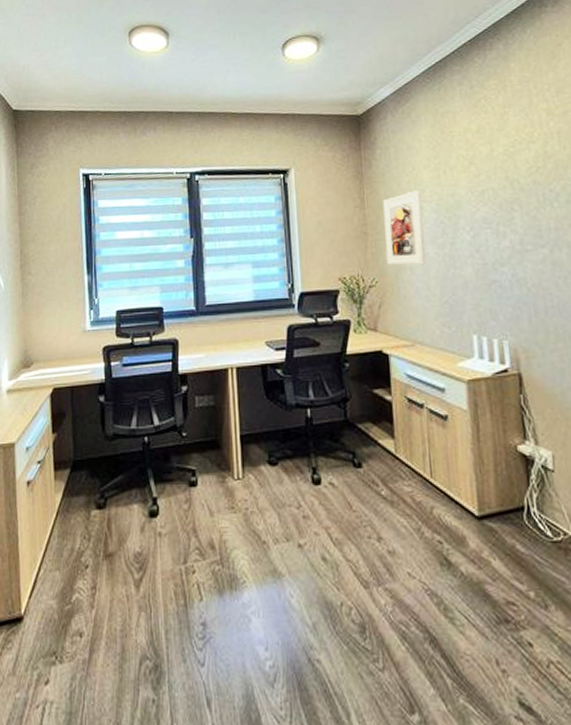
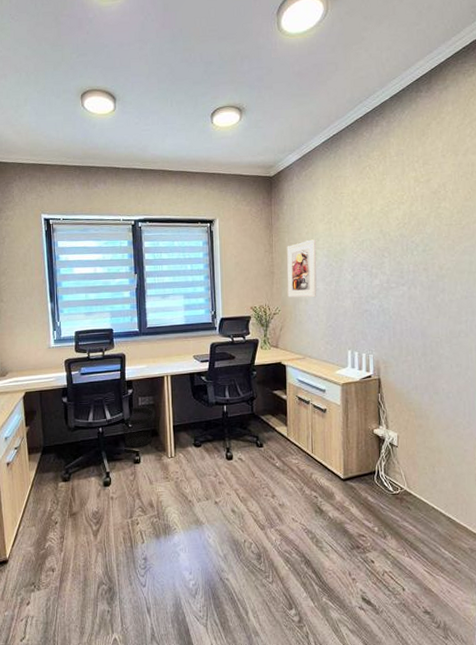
wastebasket: none [172,409,217,465] -> present [120,407,156,448]

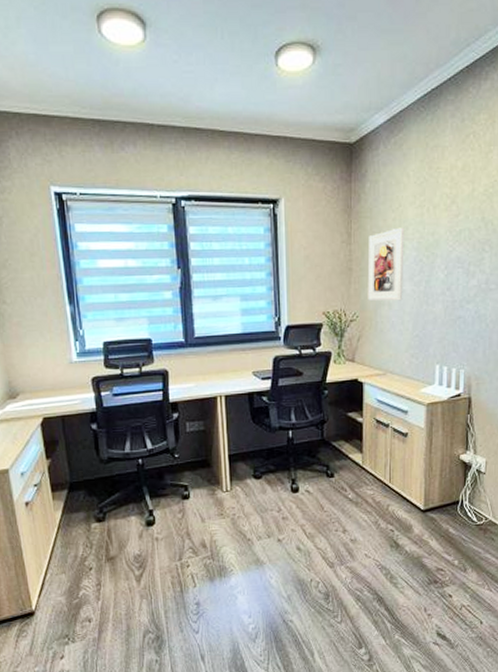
wastebasket: present [120,407,156,448] -> none [164,434,207,481]

